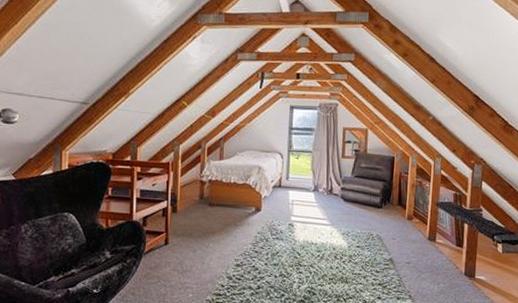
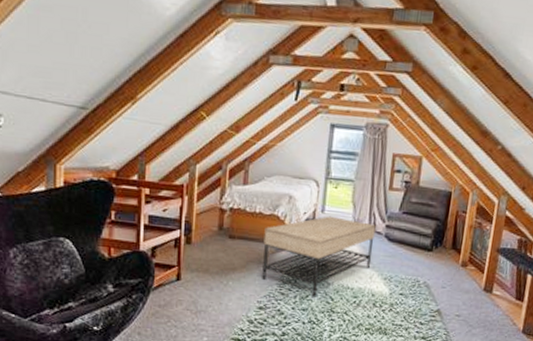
coffee table: none [238,182,333,253] -> present [262,216,376,297]

